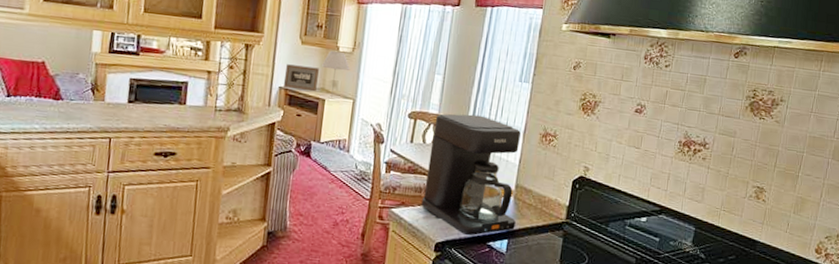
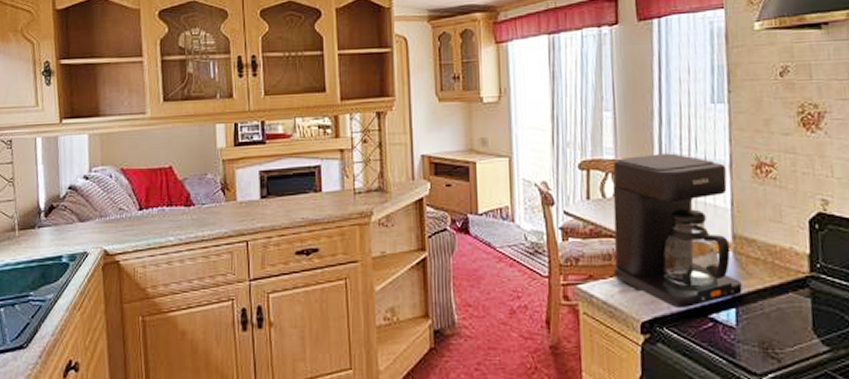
picture frame: present [283,64,320,92] -> none [425,126,465,156]
lamp shade: present [320,50,350,98] -> none [464,102,499,159]

